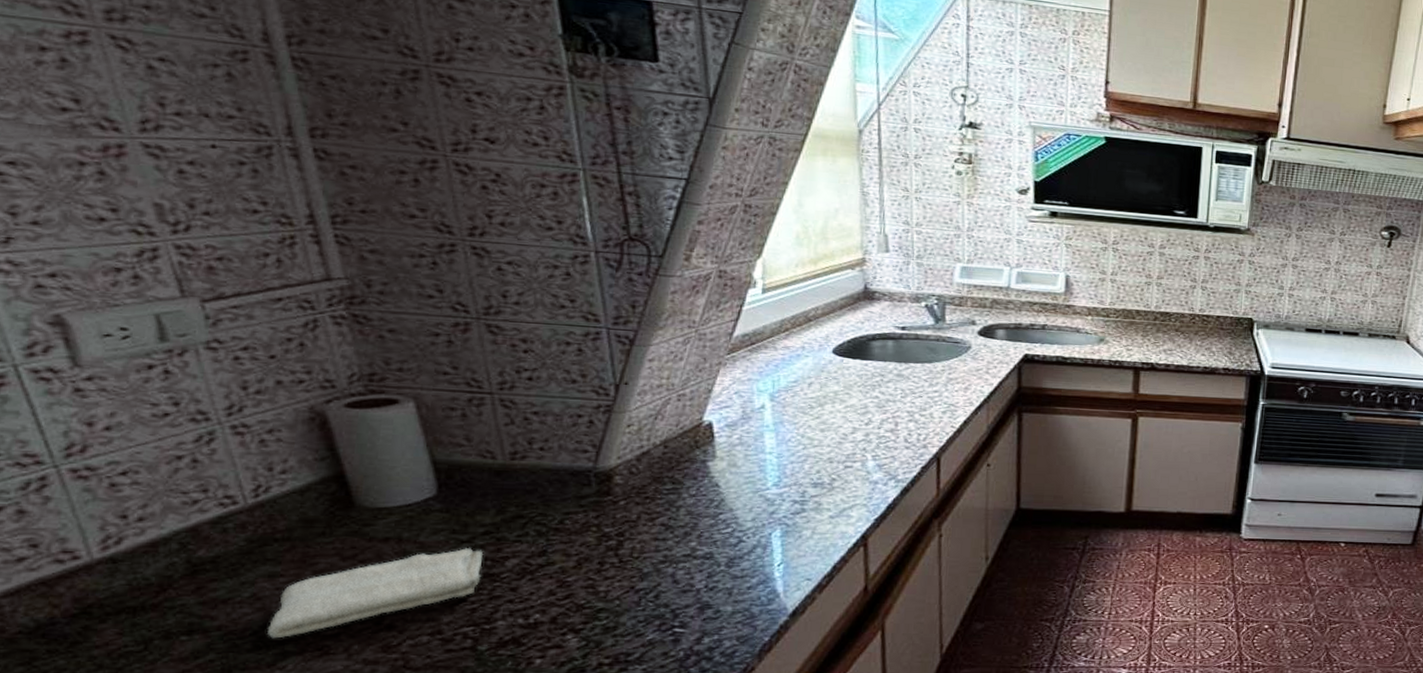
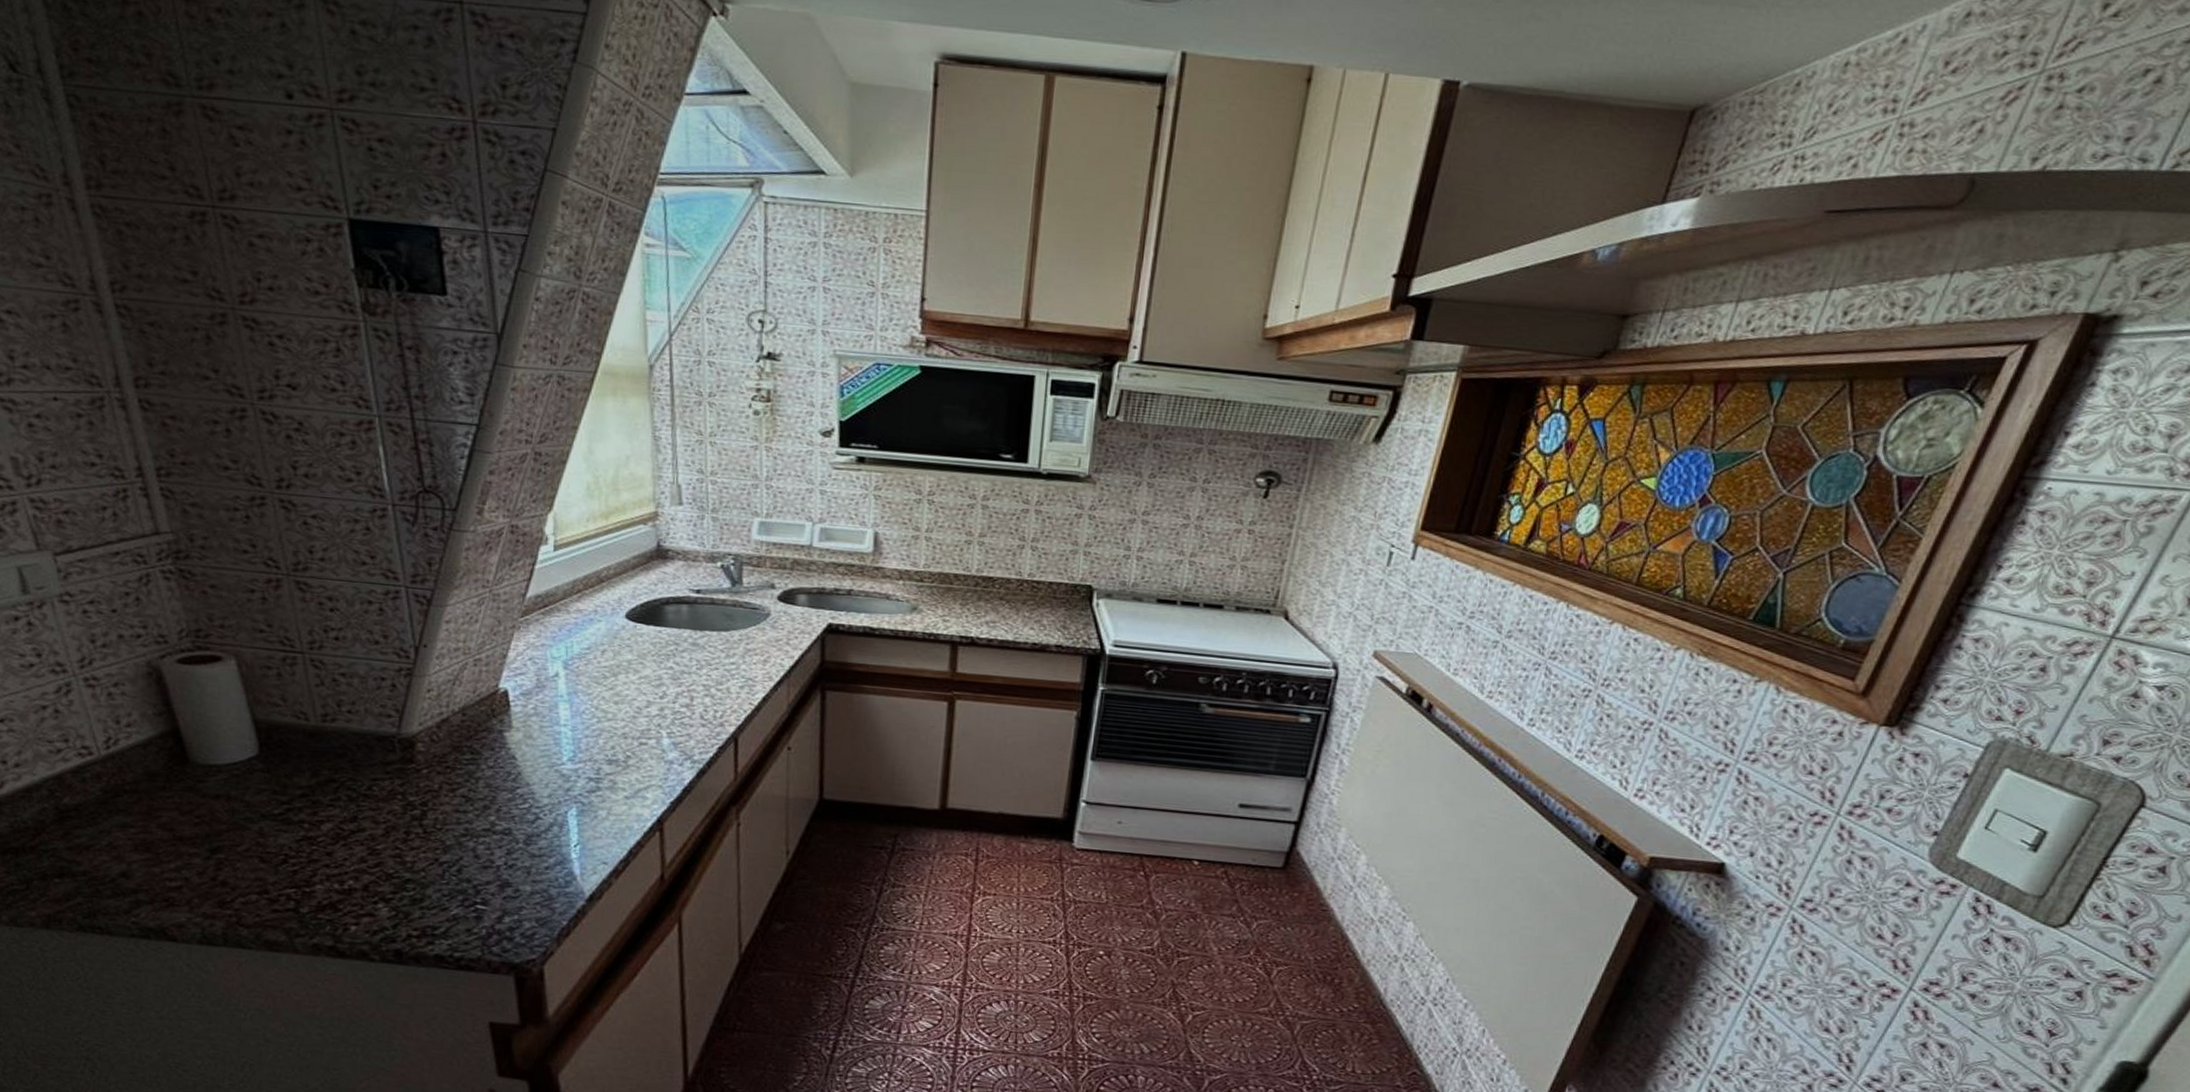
washcloth: present [266,547,484,639] -> none [122,808,302,887]

